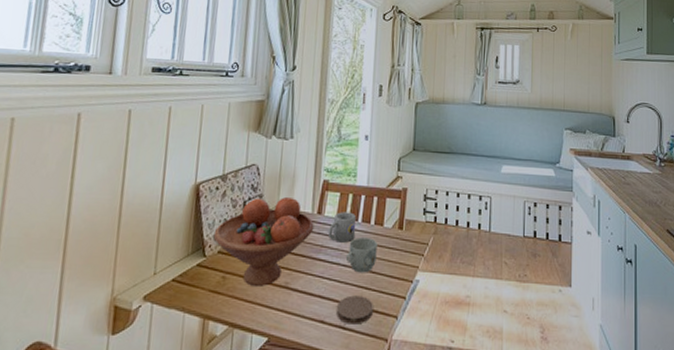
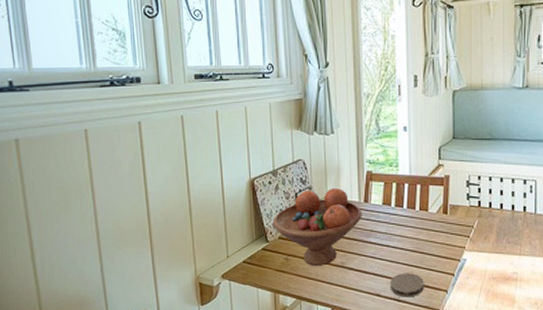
mug: present [328,212,356,243] -> none [375,200,402,227]
mug: present [345,237,377,273] -> none [394,222,424,254]

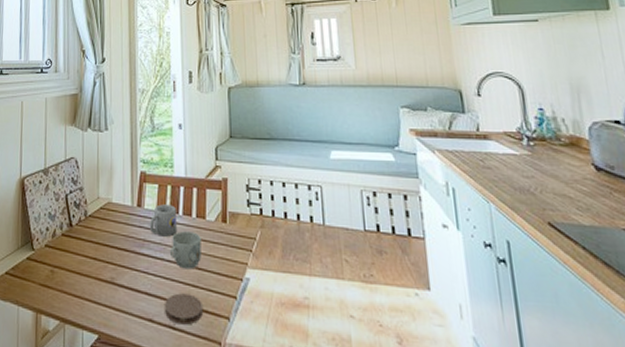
fruit bowl: present [272,189,362,266] -> none [40,190,135,281]
mug: none [375,200,402,227] -> present [149,204,178,237]
mug: none [394,222,424,254] -> present [169,231,201,270]

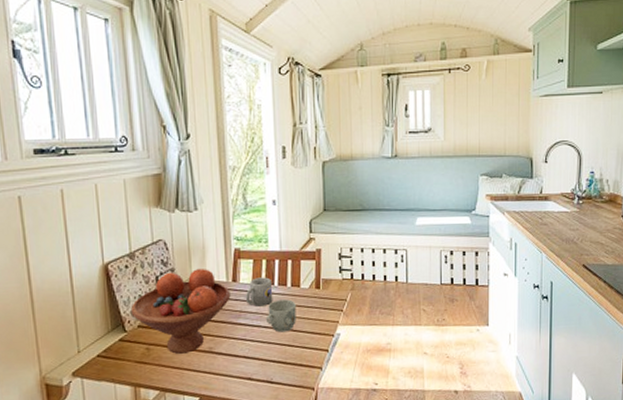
fruit bowl: none [40,190,135,281] -> present [130,269,231,354]
coaster: present [165,293,203,325] -> none [263,352,298,379]

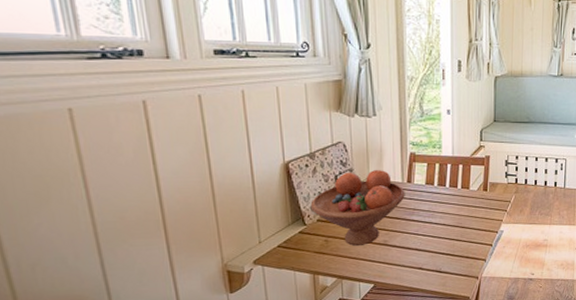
mug: present [245,277,273,307] -> none [418,179,445,205]
mug: present [265,299,296,333] -> none [437,200,465,229]

